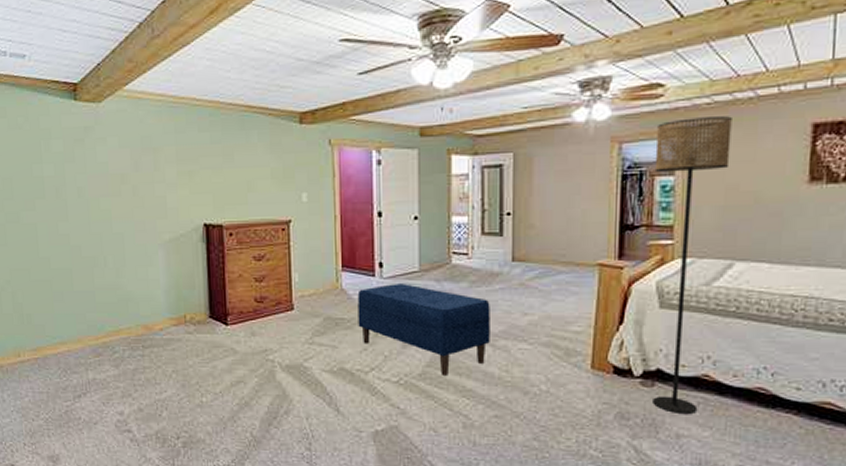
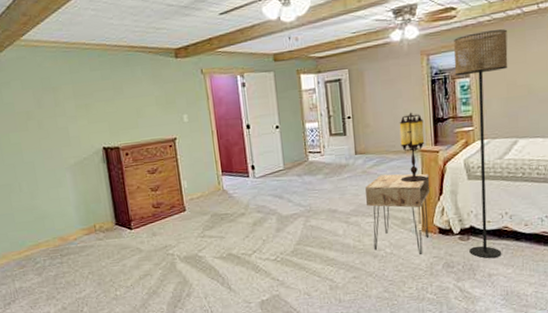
bench: present [357,284,490,375] -> none [236,180,344,250]
nightstand: none [521,290,608,399] -> present [365,173,430,255]
table lamp: none [568,213,606,305] -> present [399,112,428,183]

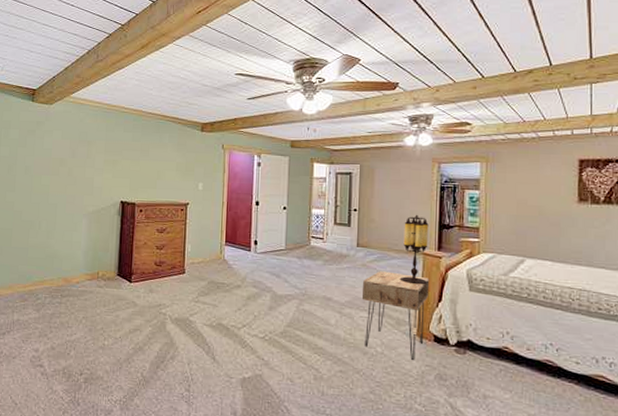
floor lamp: present [454,29,508,258] -> none [464,149,521,378]

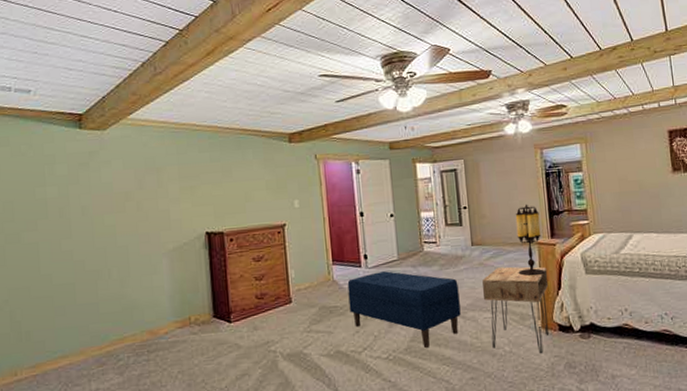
bench: none [235,258,339,335] -> present [347,271,461,348]

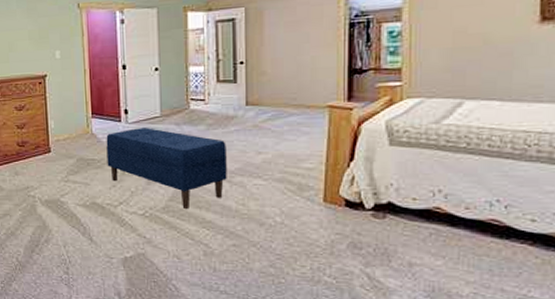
nightstand: present [482,266,550,354] -> none [256,131,338,230]
table lamp: present [515,204,546,277] -> none [300,60,336,143]

